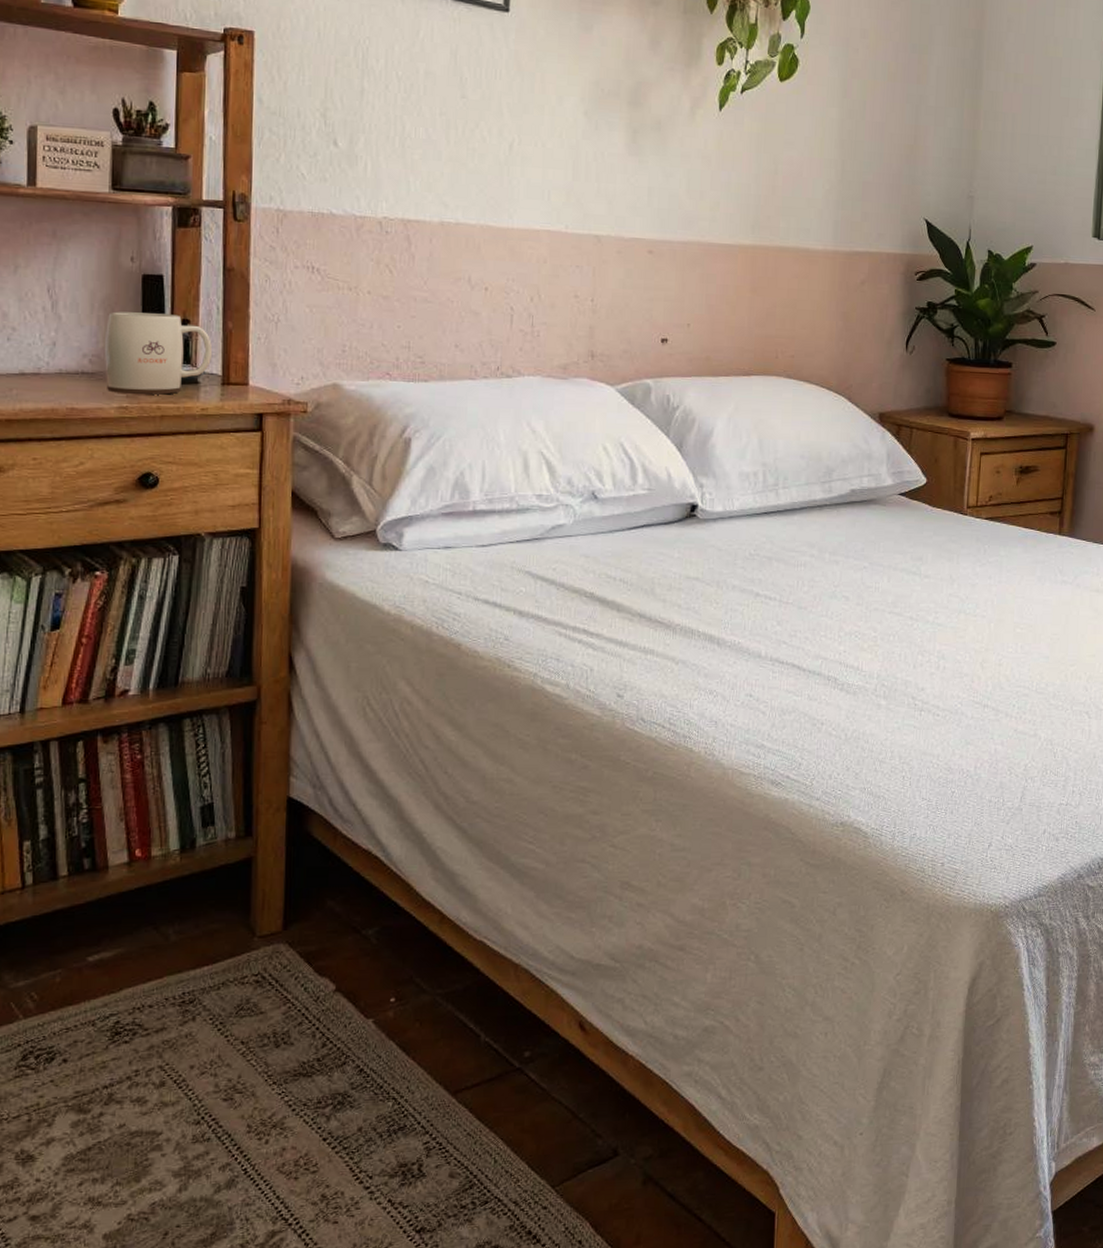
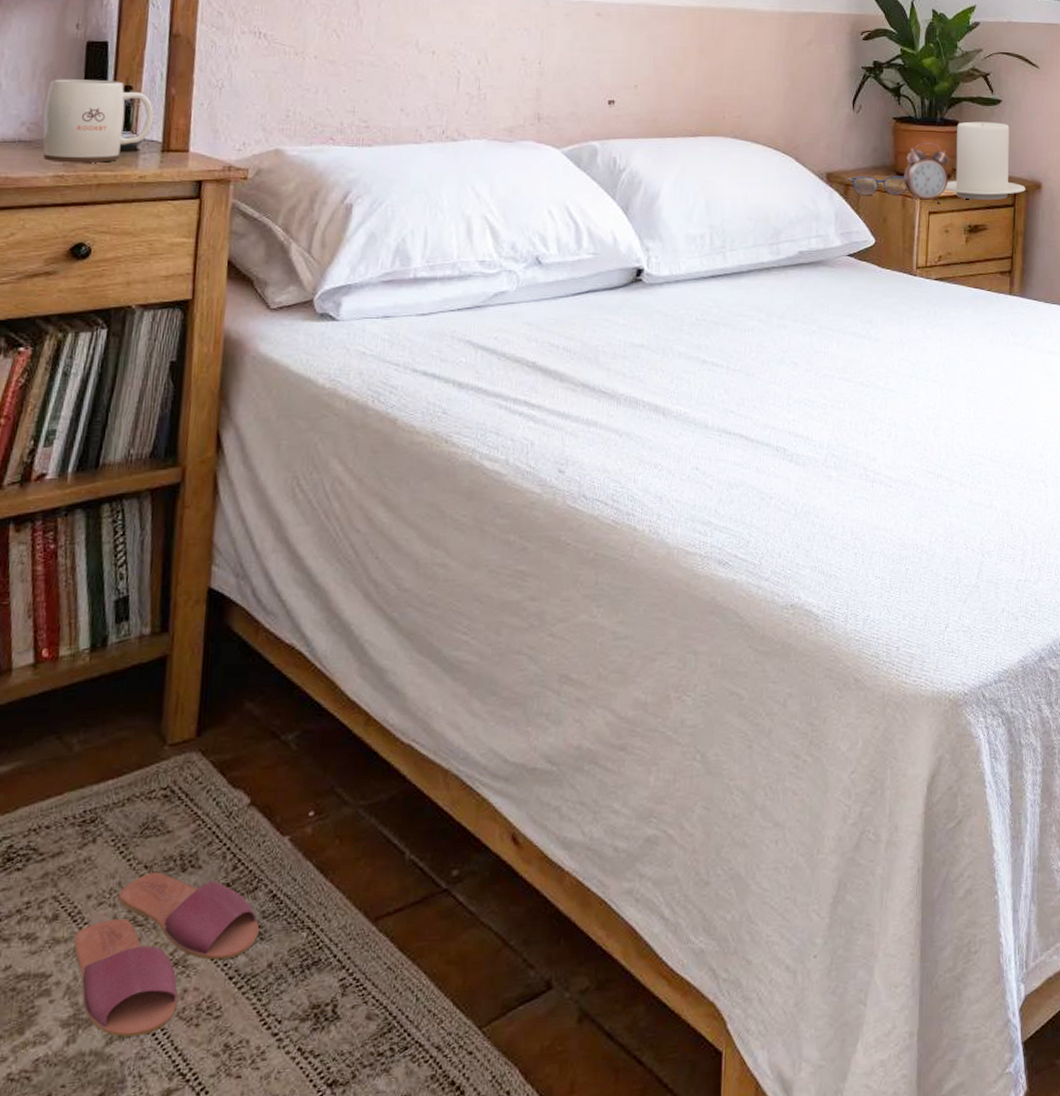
slippers: none [181,1047,348,1187] -> present [74,872,259,1037]
glasses: none [896,416,960,437] -> present [844,175,908,196]
alarm clock: none [955,383,1002,445] -> present [903,142,949,204]
candle: none [997,363,1078,442] -> present [945,121,1025,201]

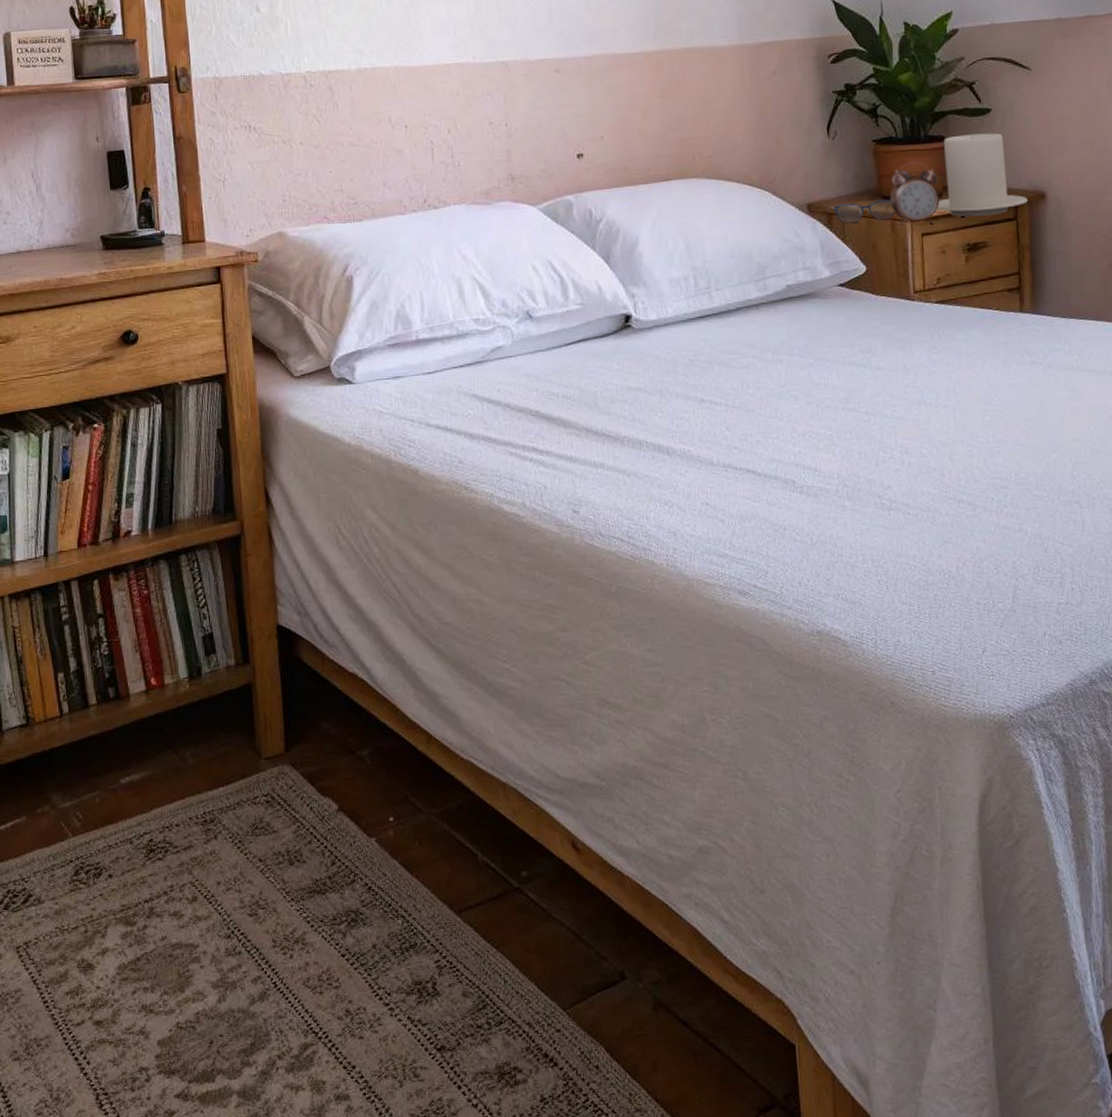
mug: present [42,79,155,163] -> none [82,184,172,261]
slippers: present [74,872,259,1037] -> none [212,865,361,999]

